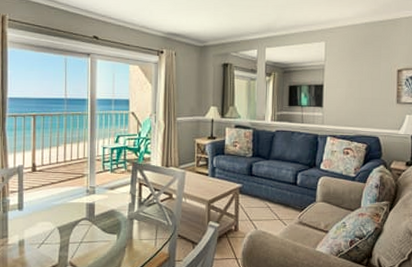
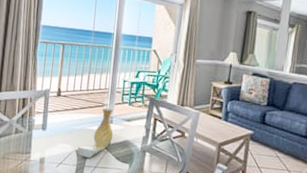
vase: none [59,177,97,233] -> present [77,107,114,158]

